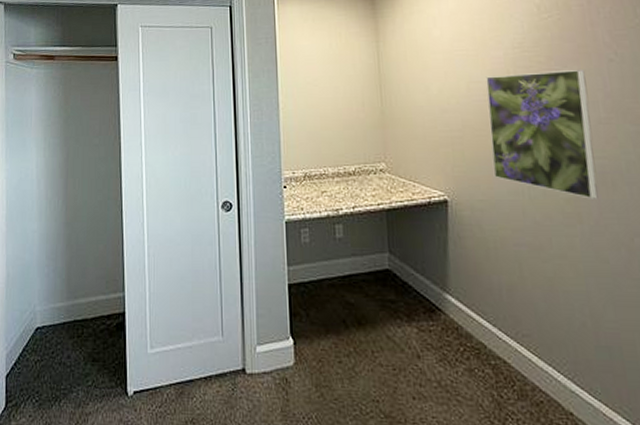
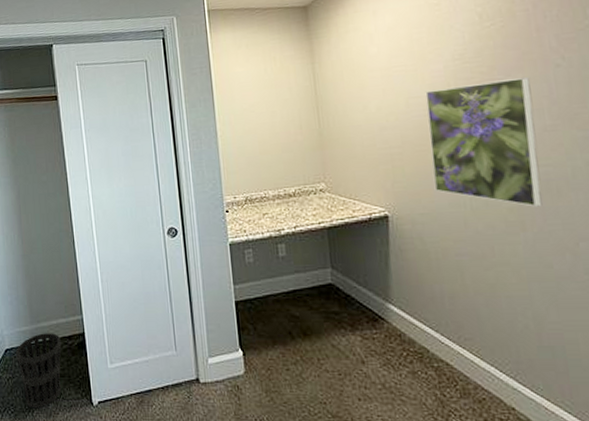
wastebasket: none [47,311,99,398] -> present [16,333,62,409]

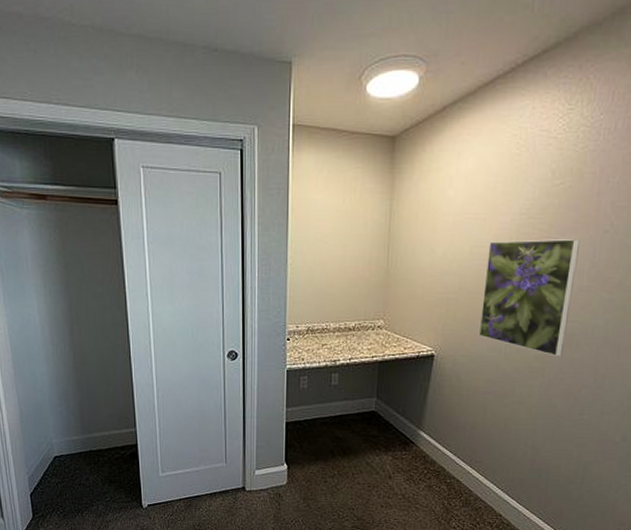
wastebasket: present [16,333,62,409] -> none [65,443,113,510]

